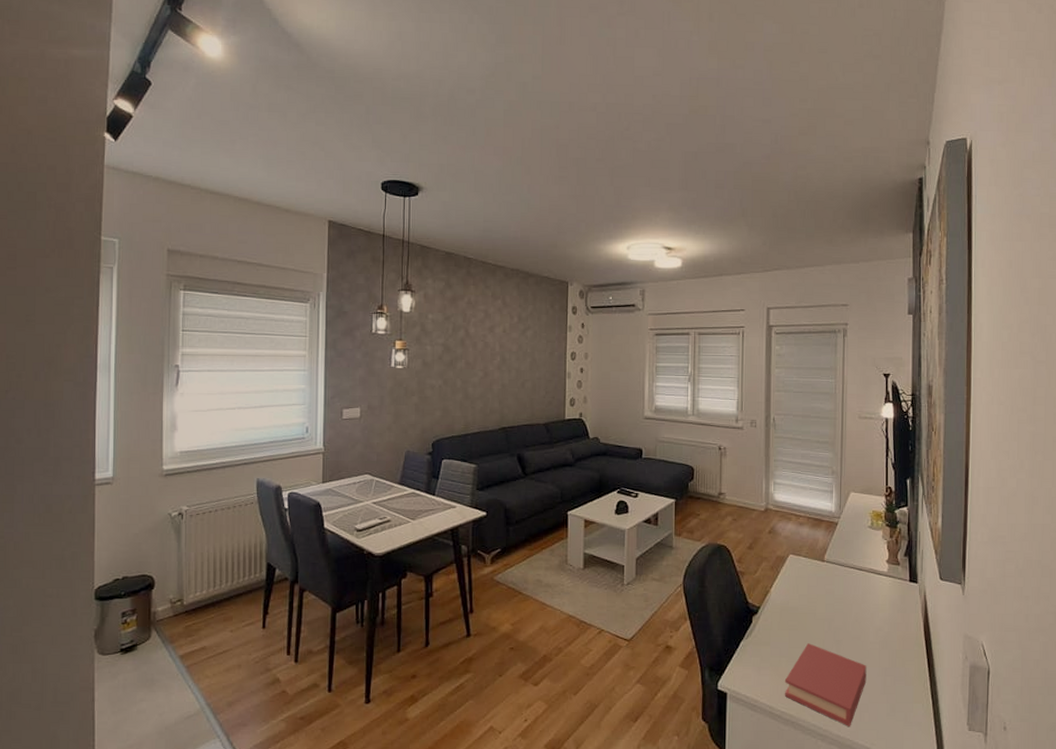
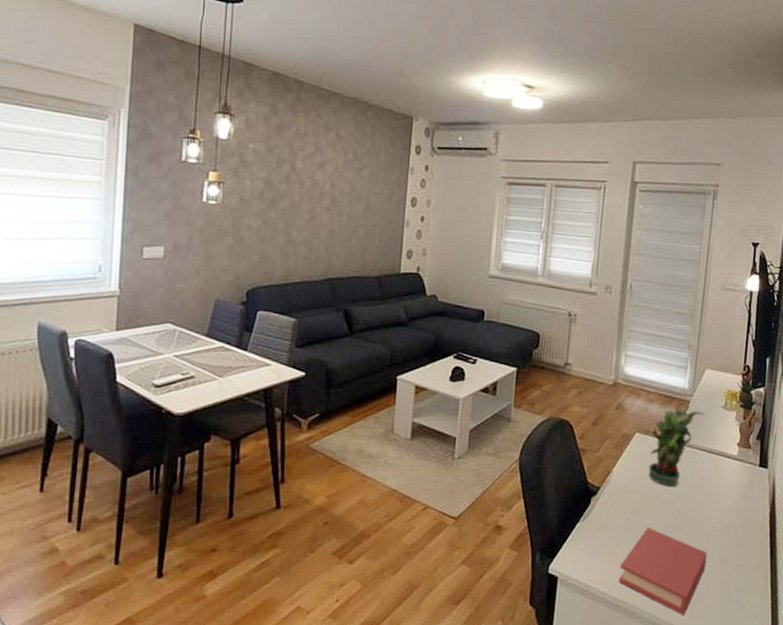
potted plant: none [795,524,853,604] -> present [641,402,705,487]

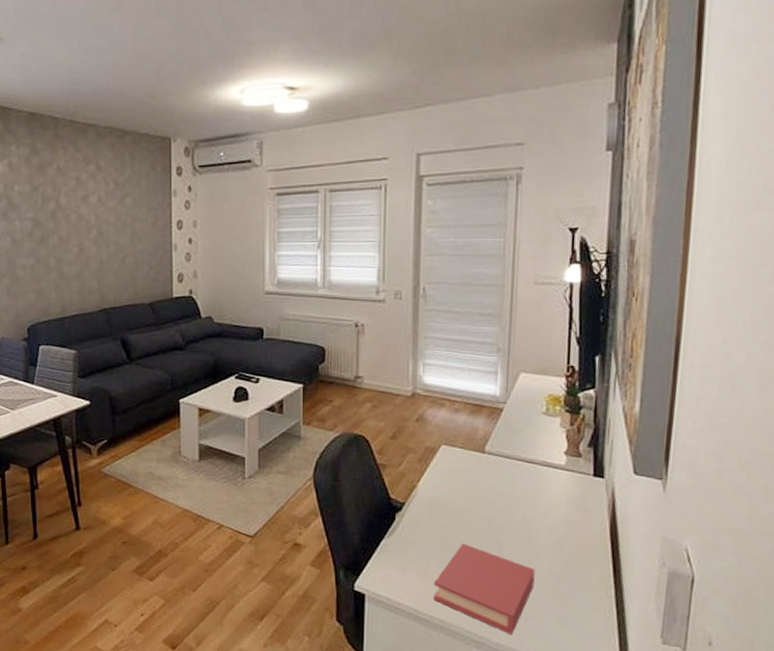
potted plant: present [641,402,705,487] -> none [448,410,522,500]

